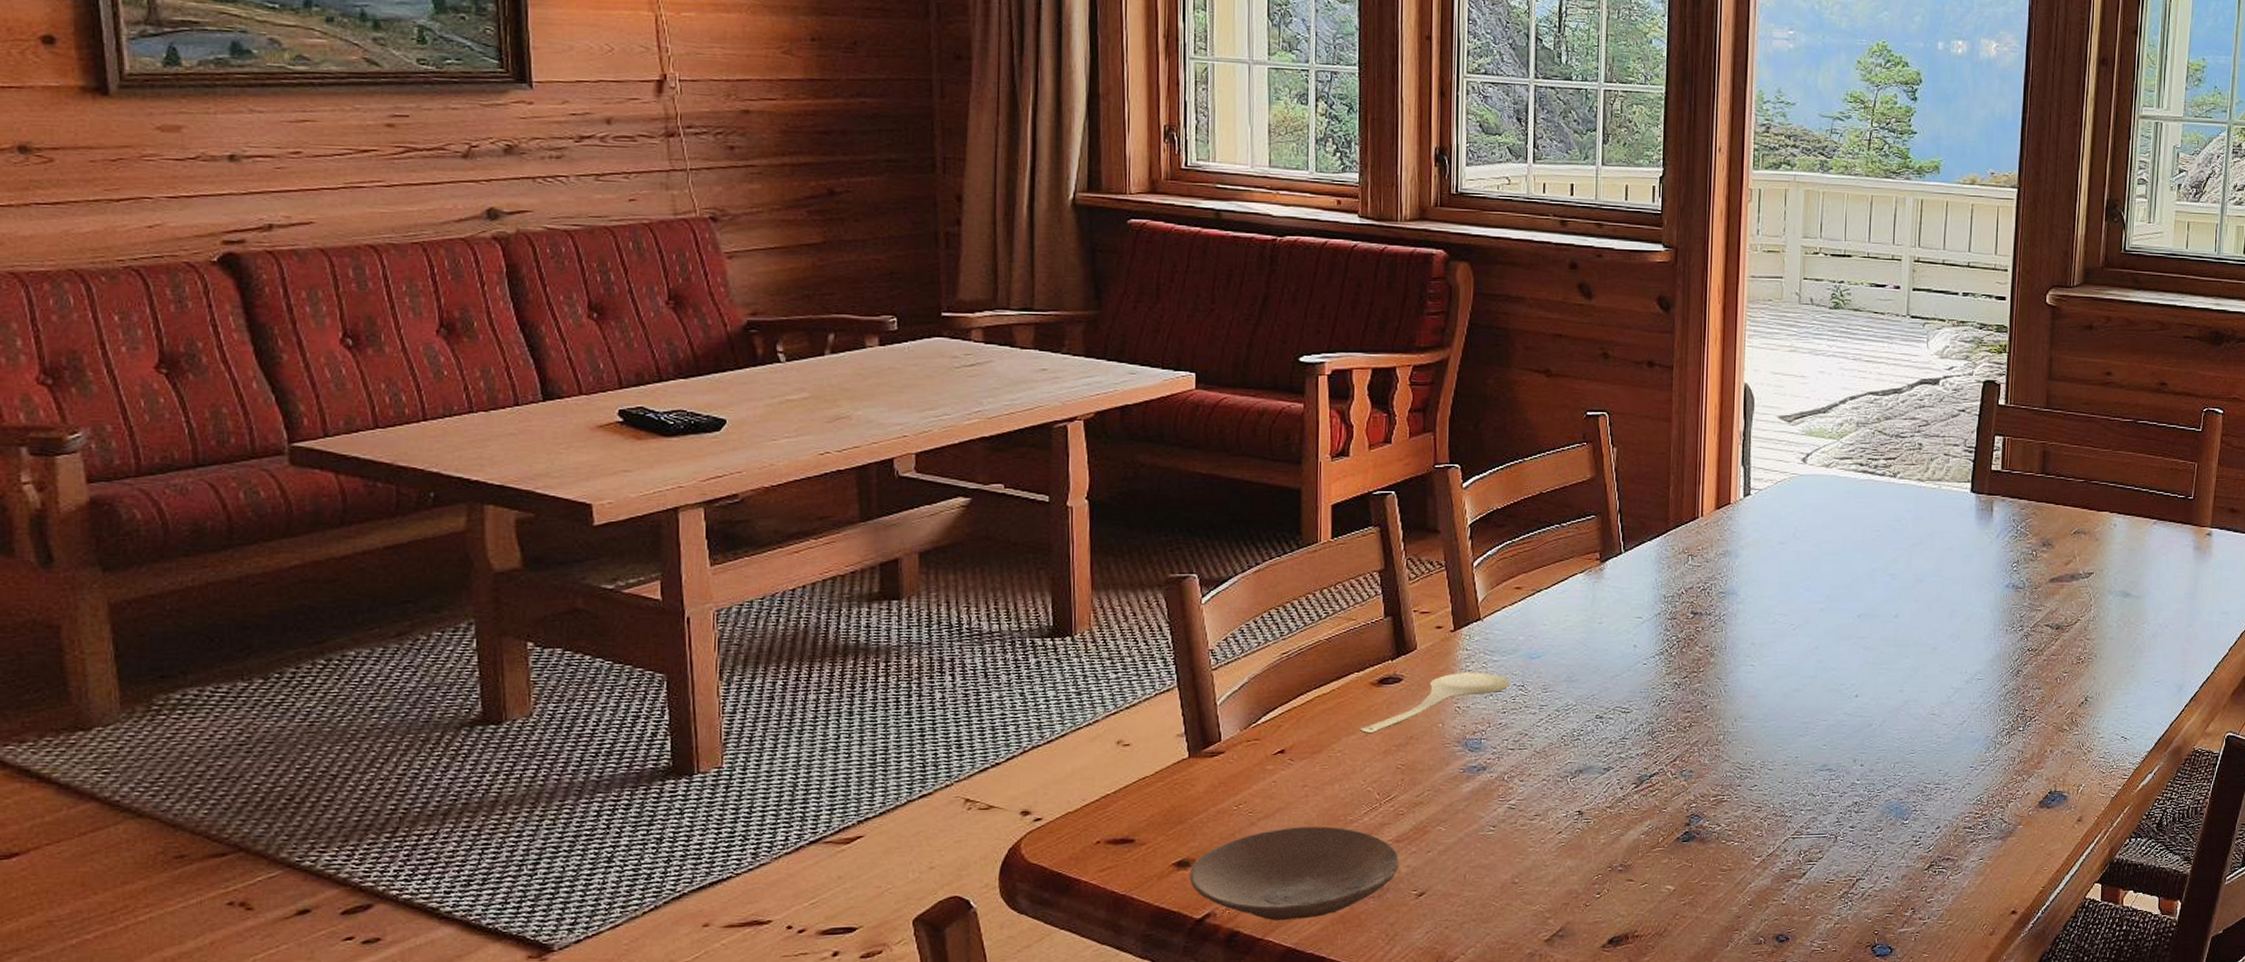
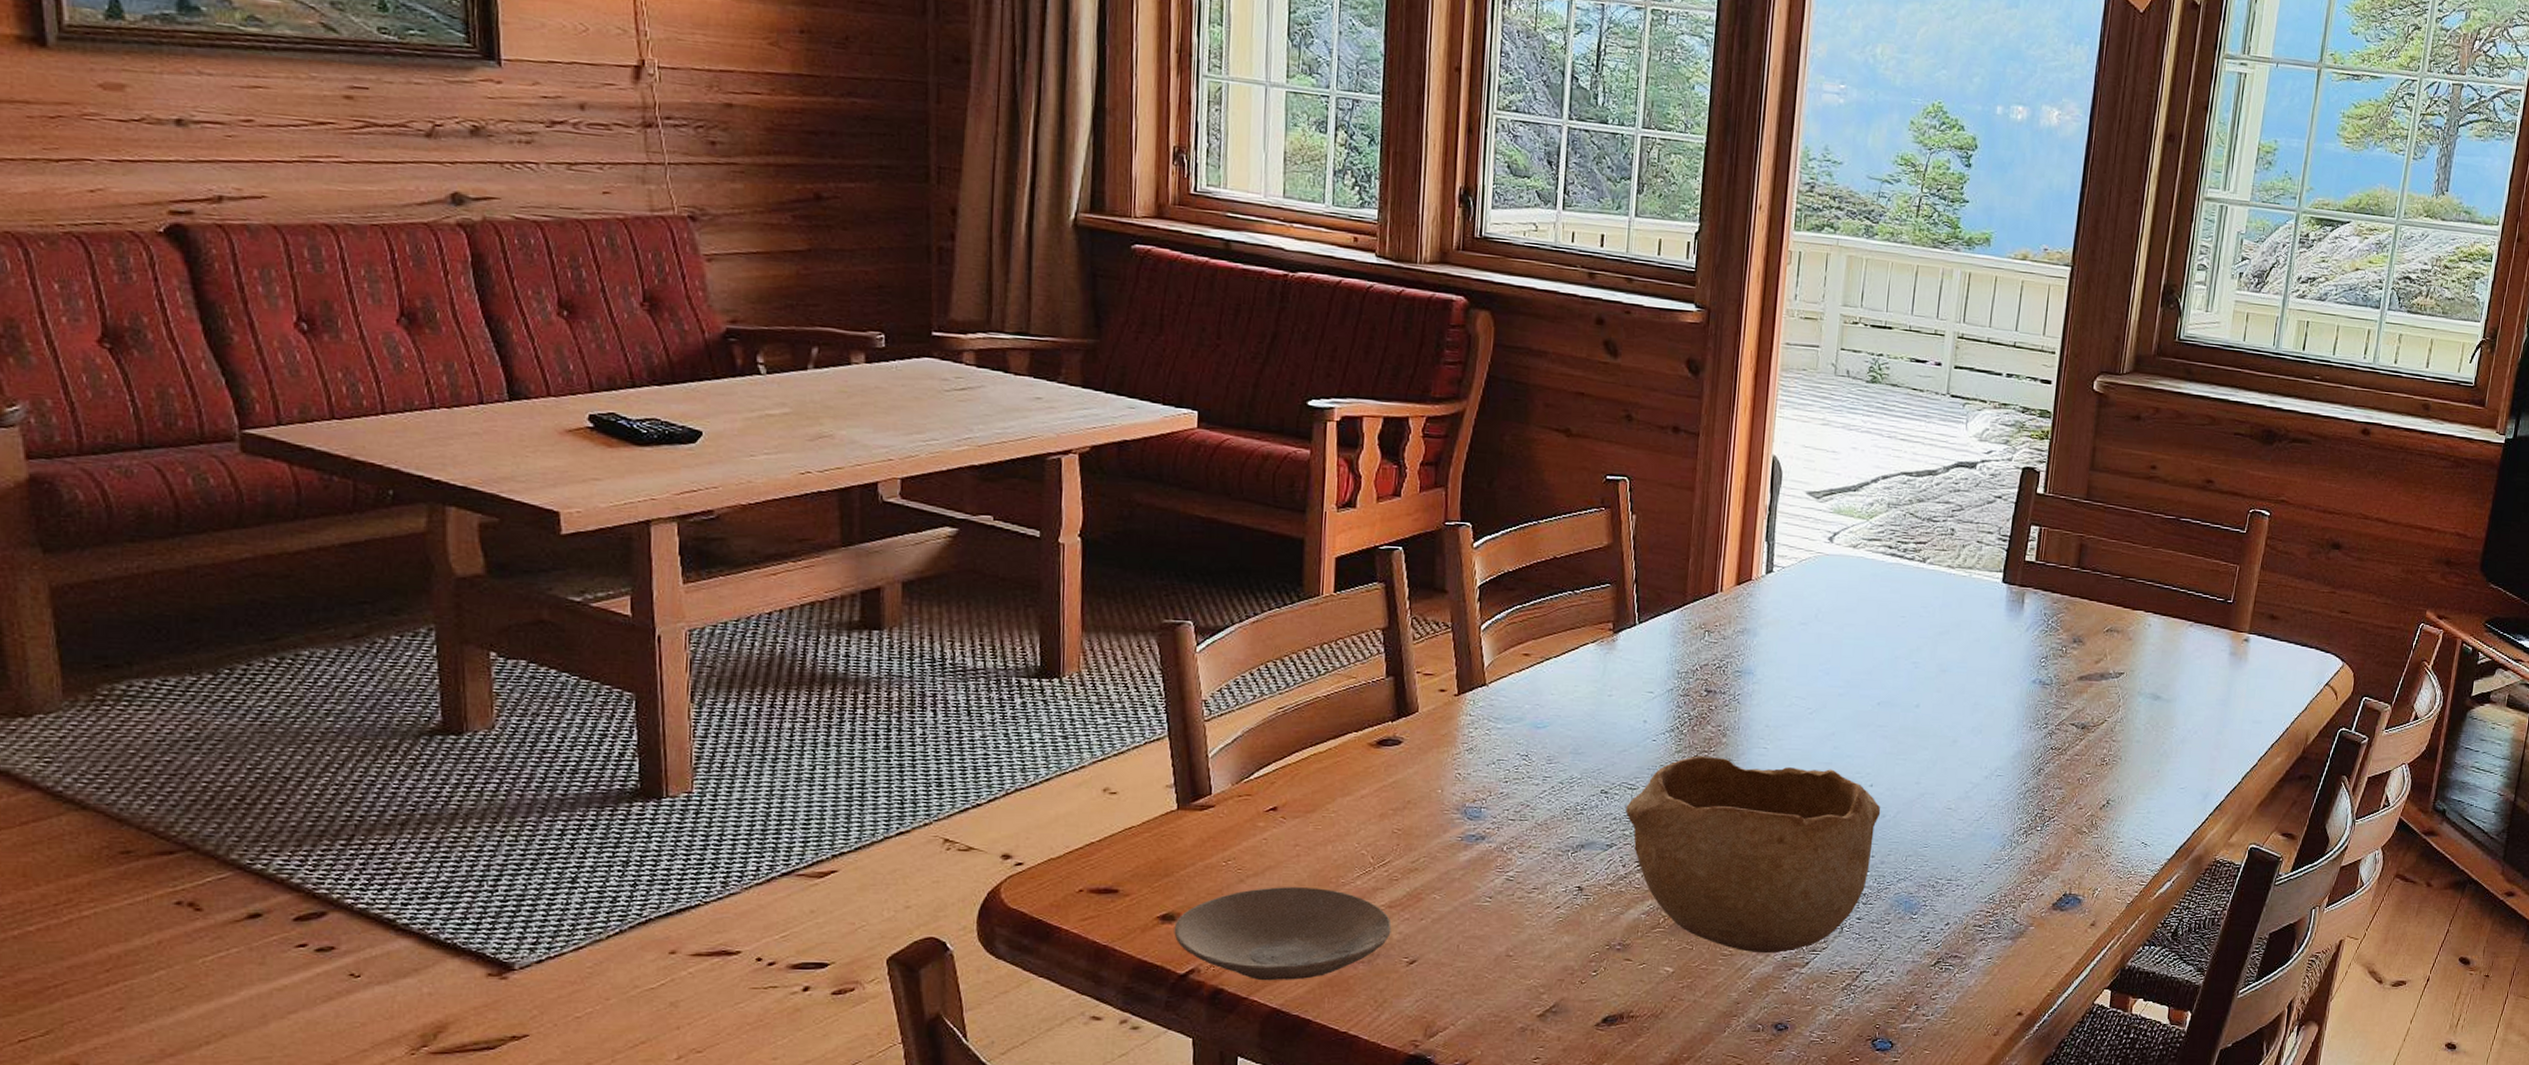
spoon: present [1360,672,1511,734] -> none [1356,738,1514,796]
bowl: none [1621,676,1867,867] -> present [1626,755,1881,954]

